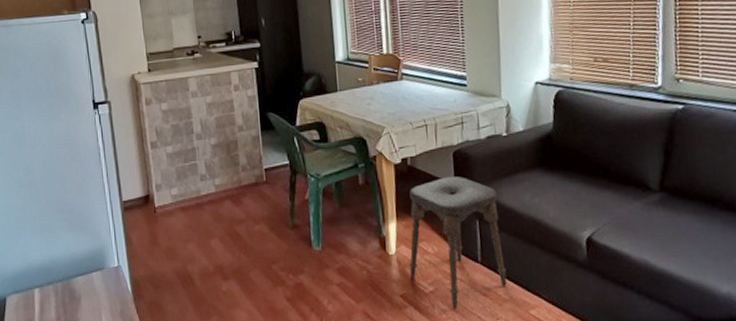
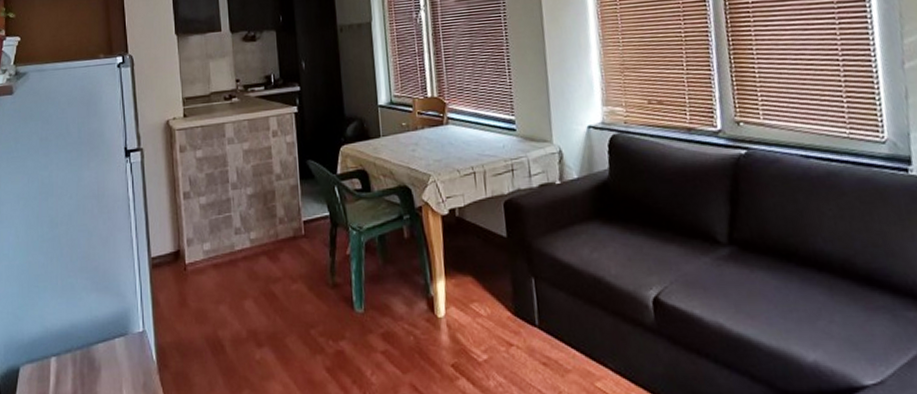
stool: present [408,176,507,309] -> none [458,229,569,380]

